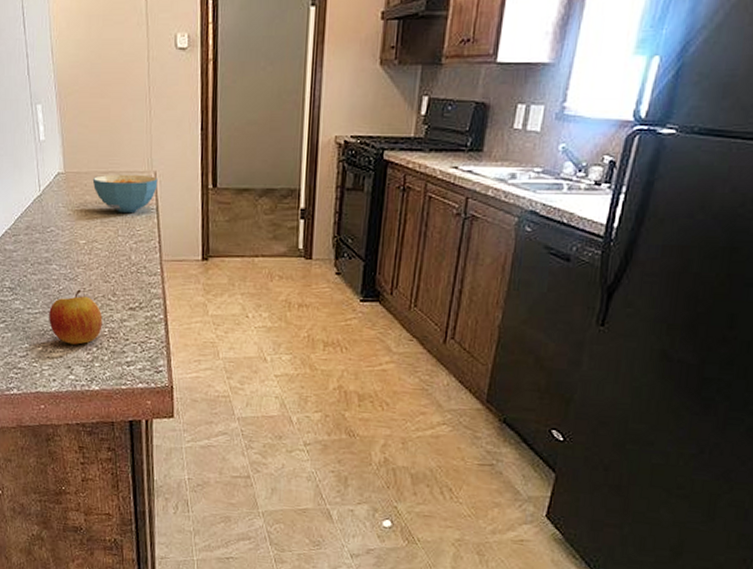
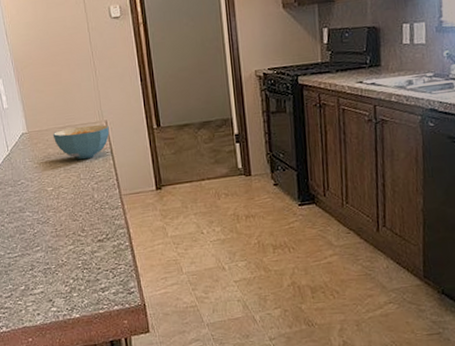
apple: present [49,289,103,345] -> none [27,230,76,280]

